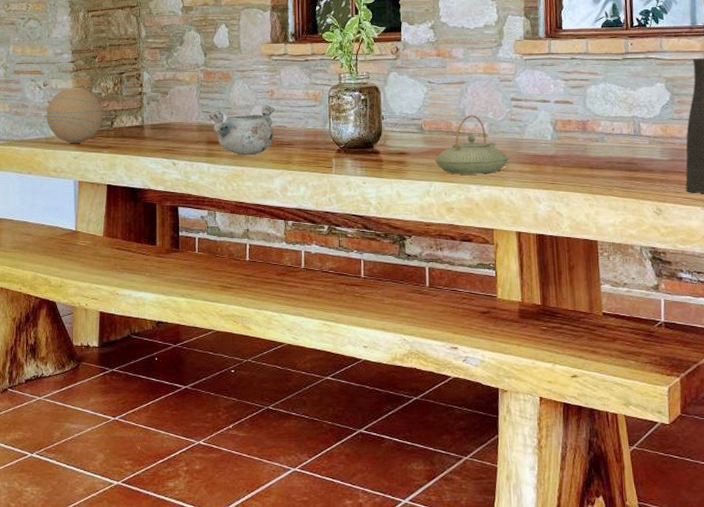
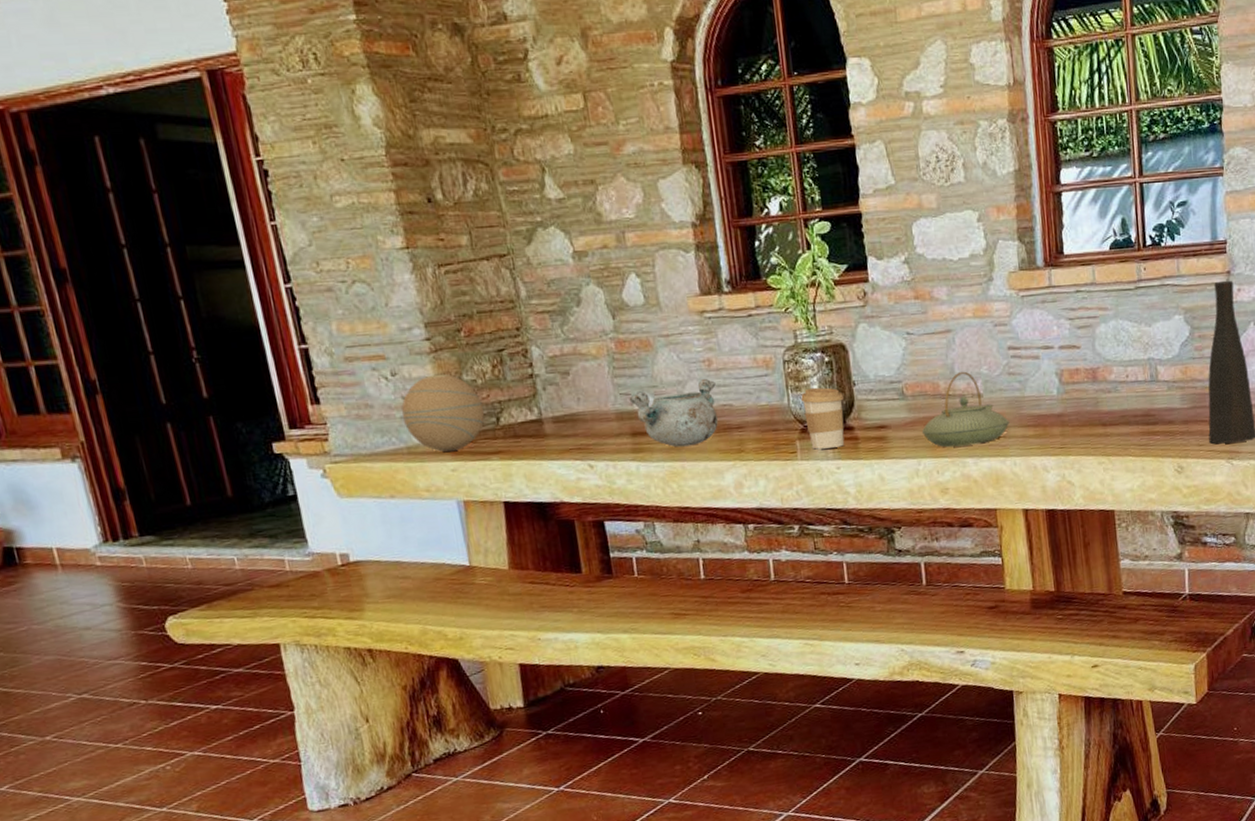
coffee cup: none [340,119,373,167] -> present [801,387,845,450]

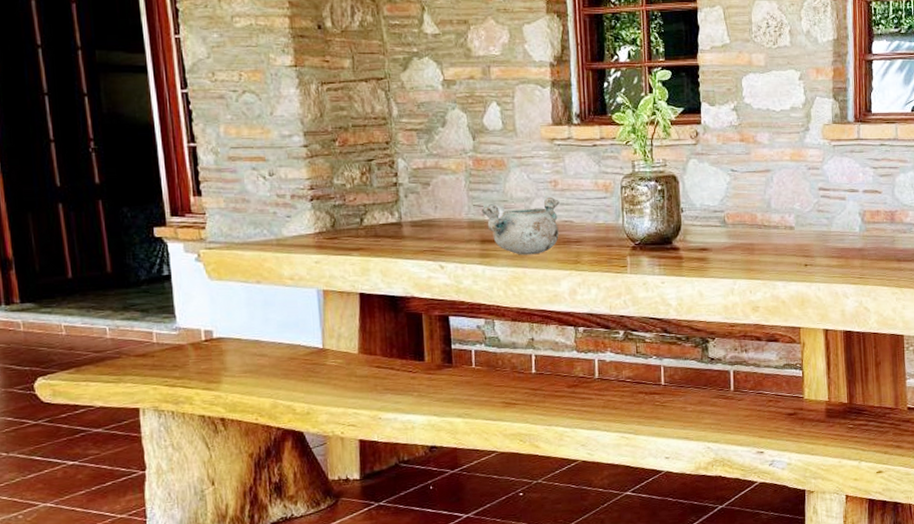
decorative orb: present [401,373,484,452] -> none [275,177,349,245]
coffee cup: present [801,387,845,450] -> none [634,212,672,265]
teapot: present [921,371,1010,448] -> none [738,206,816,271]

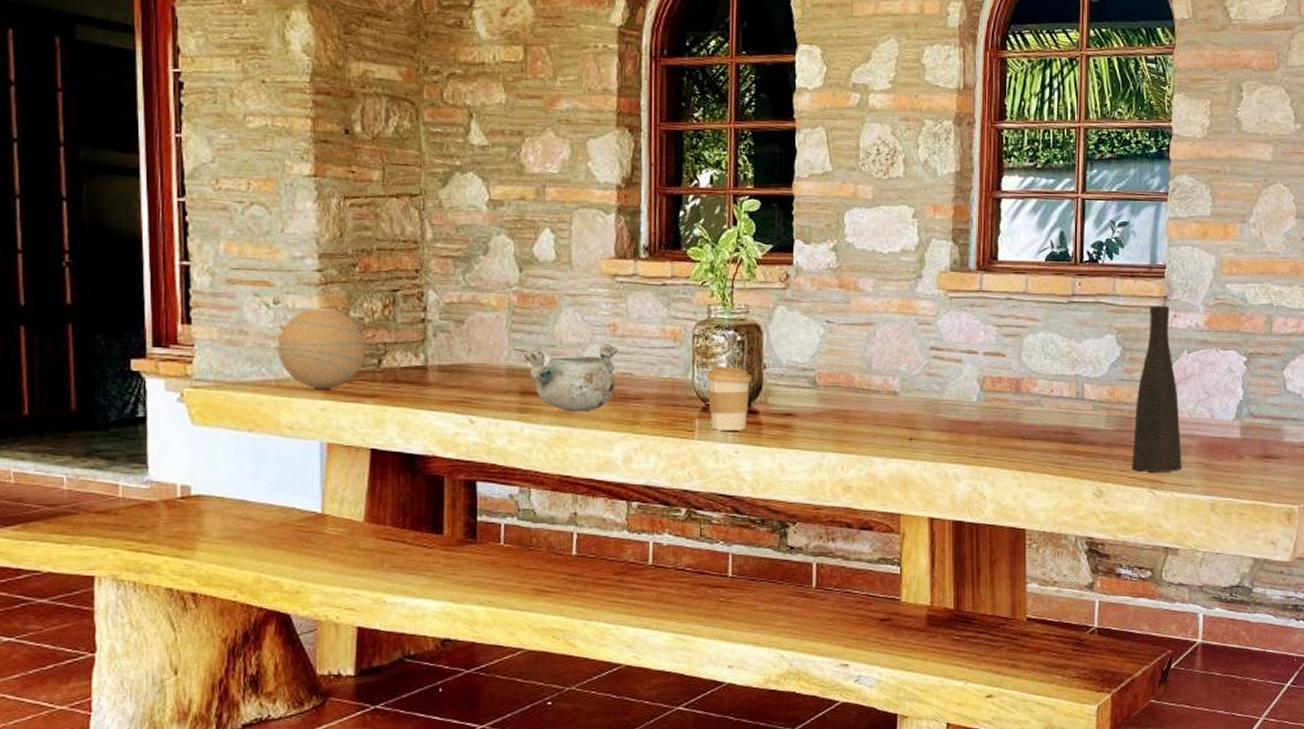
decorative orb: none [275,177,349,245] -> present [278,307,365,389]
coffee cup: none [634,212,672,265] -> present [707,367,752,431]

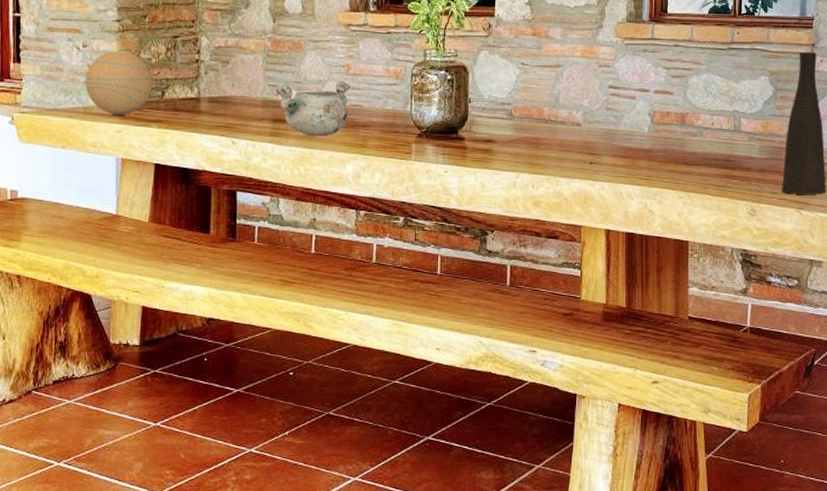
coffee cup: present [707,367,752,431] -> none [422,101,459,154]

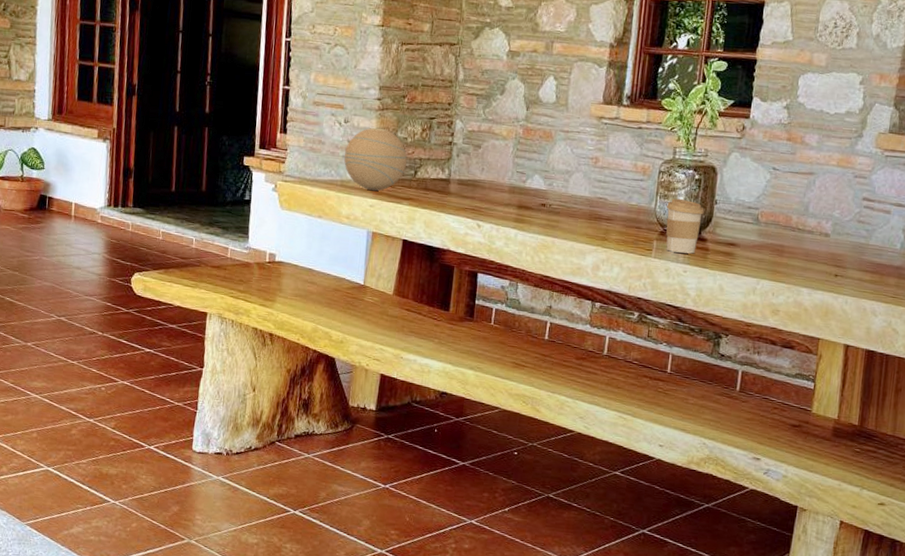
decorative bowl: present [275,80,351,137] -> none [523,172,597,227]
coffee cup: none [422,101,459,154] -> present [666,199,704,254]

